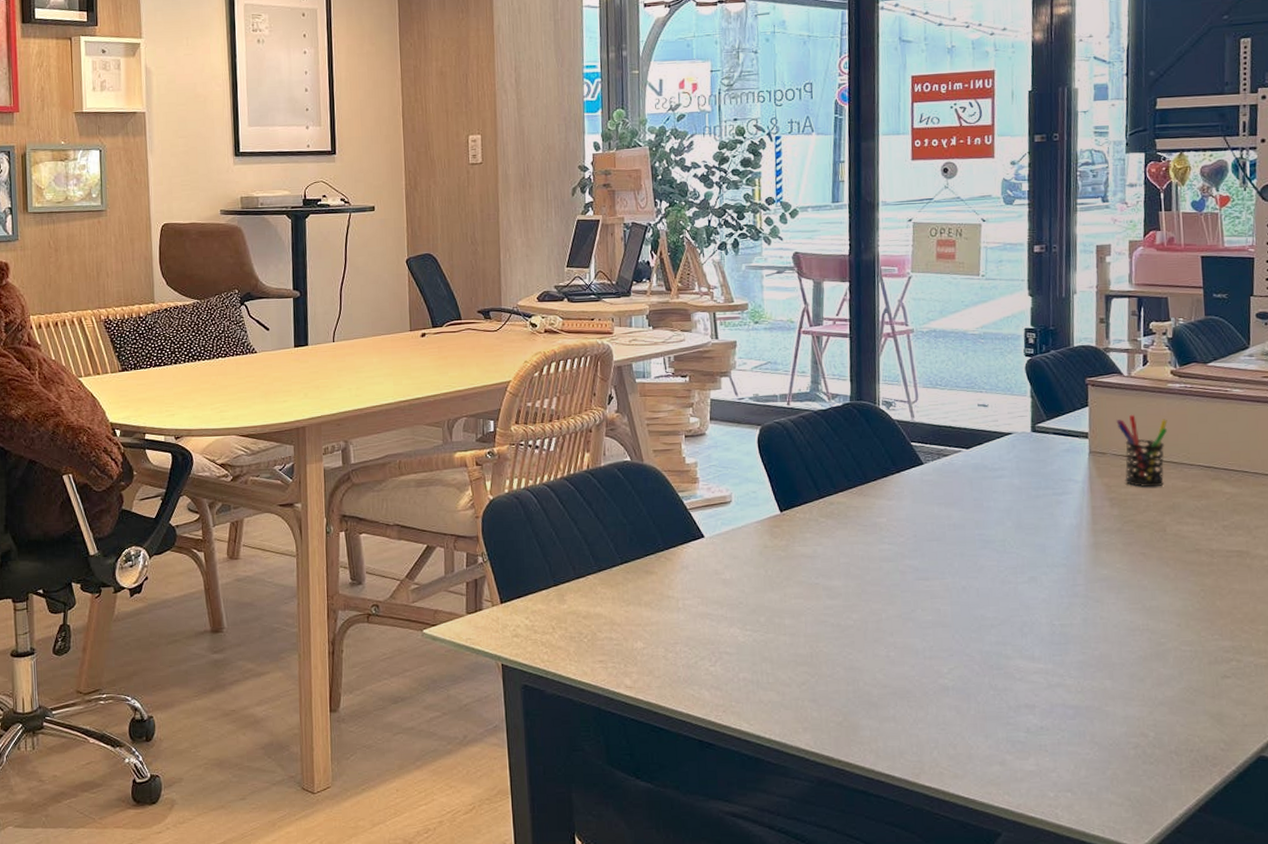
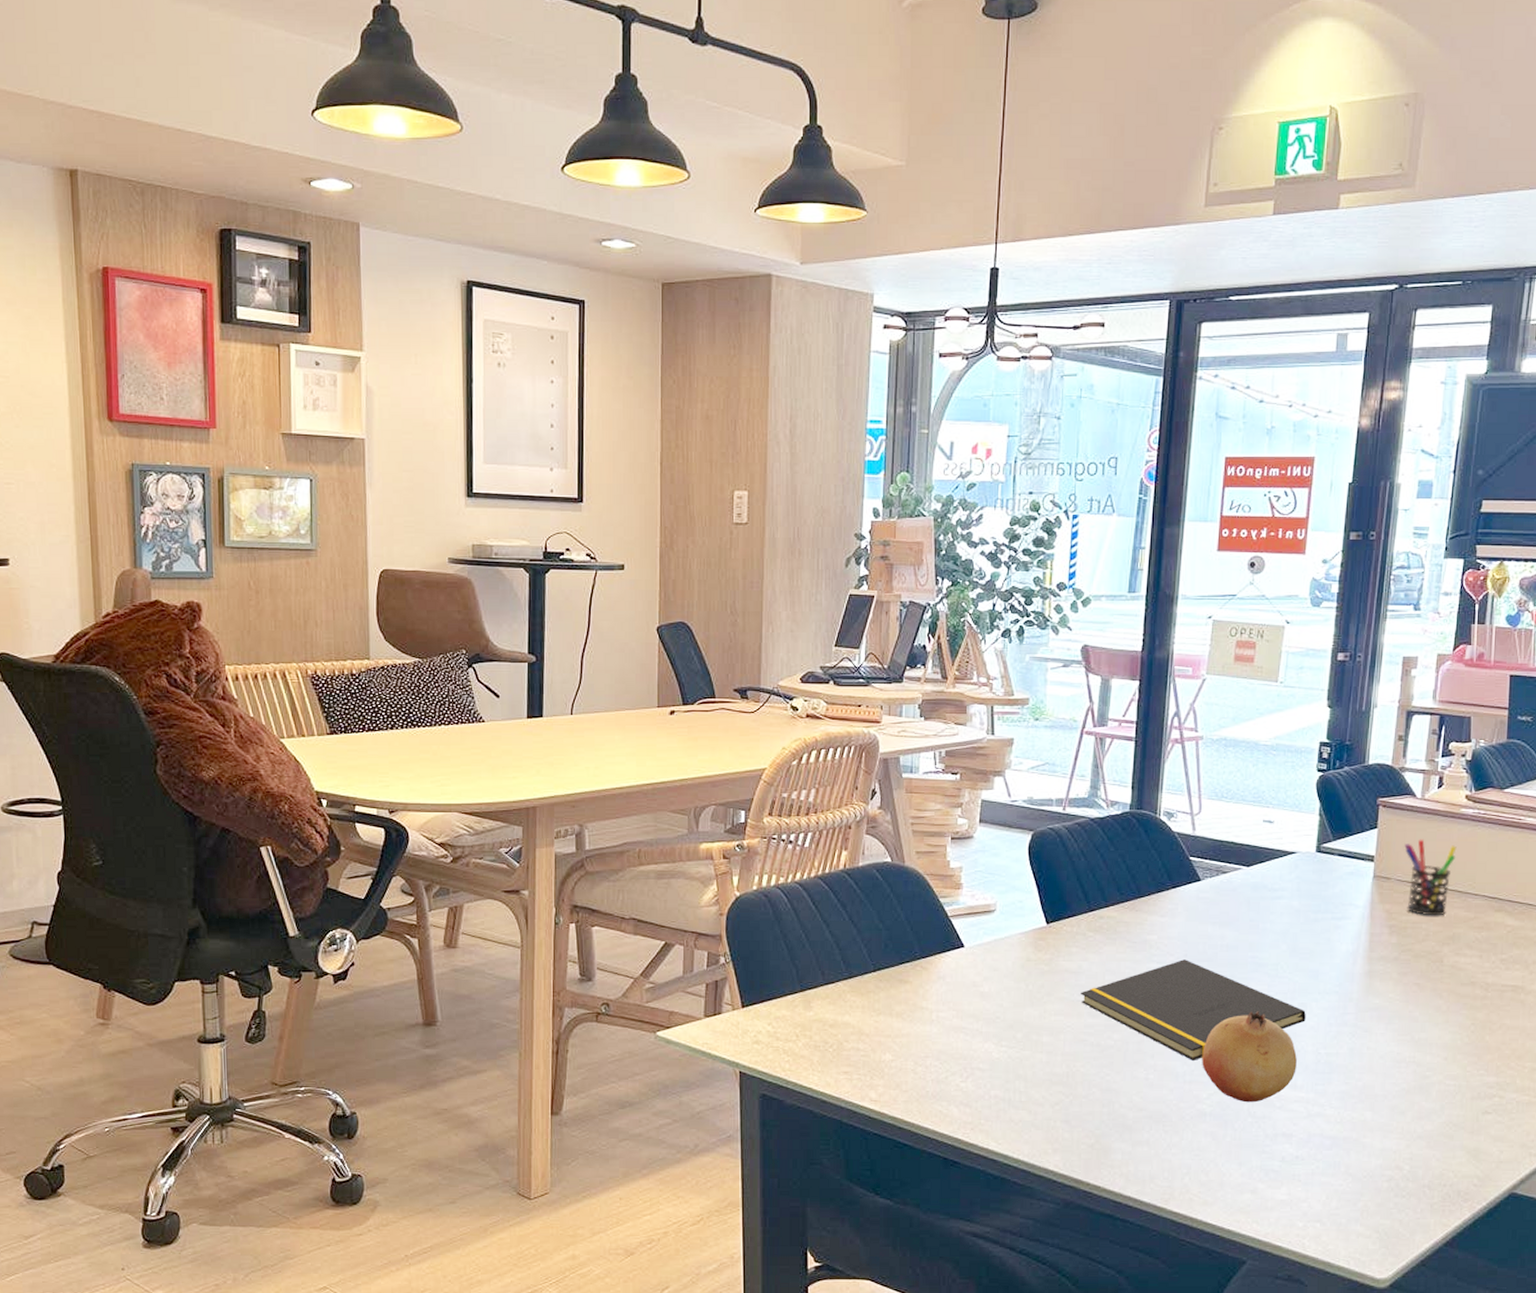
notepad: none [818,540,1037,637] -> present [1081,959,1306,1061]
fruit: none [939,586,1033,676] -> present [1202,1011,1297,1103]

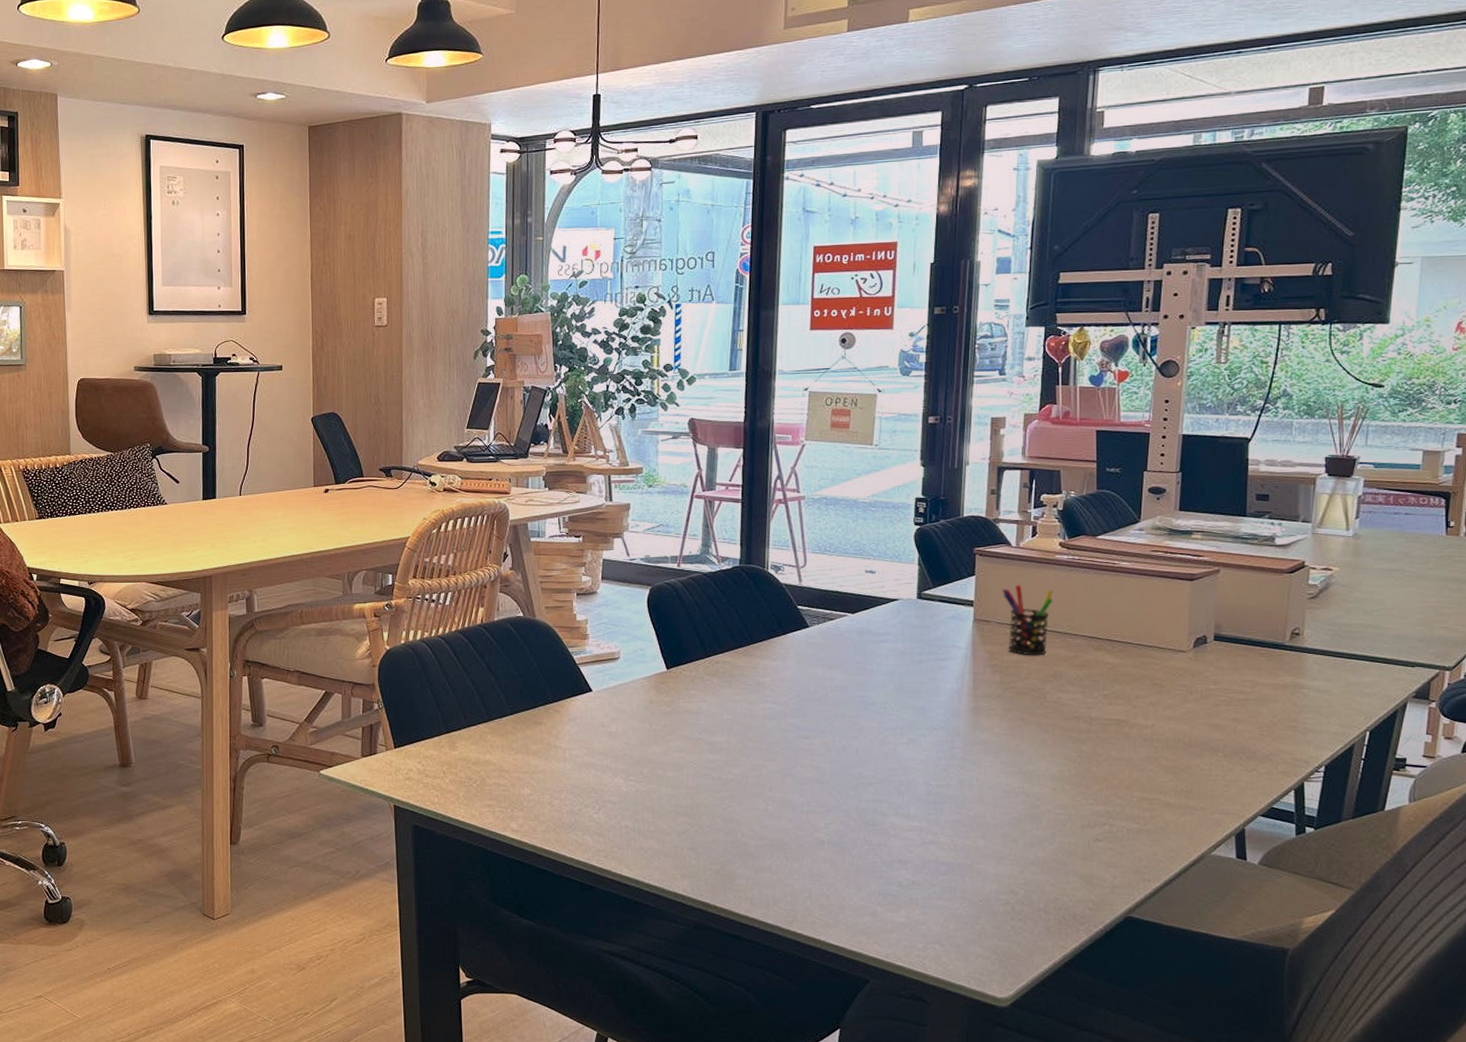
notepad: present [1081,959,1306,1061] -> none [701,699,915,793]
fruit: present [1202,1011,1297,1103] -> none [818,746,909,831]

